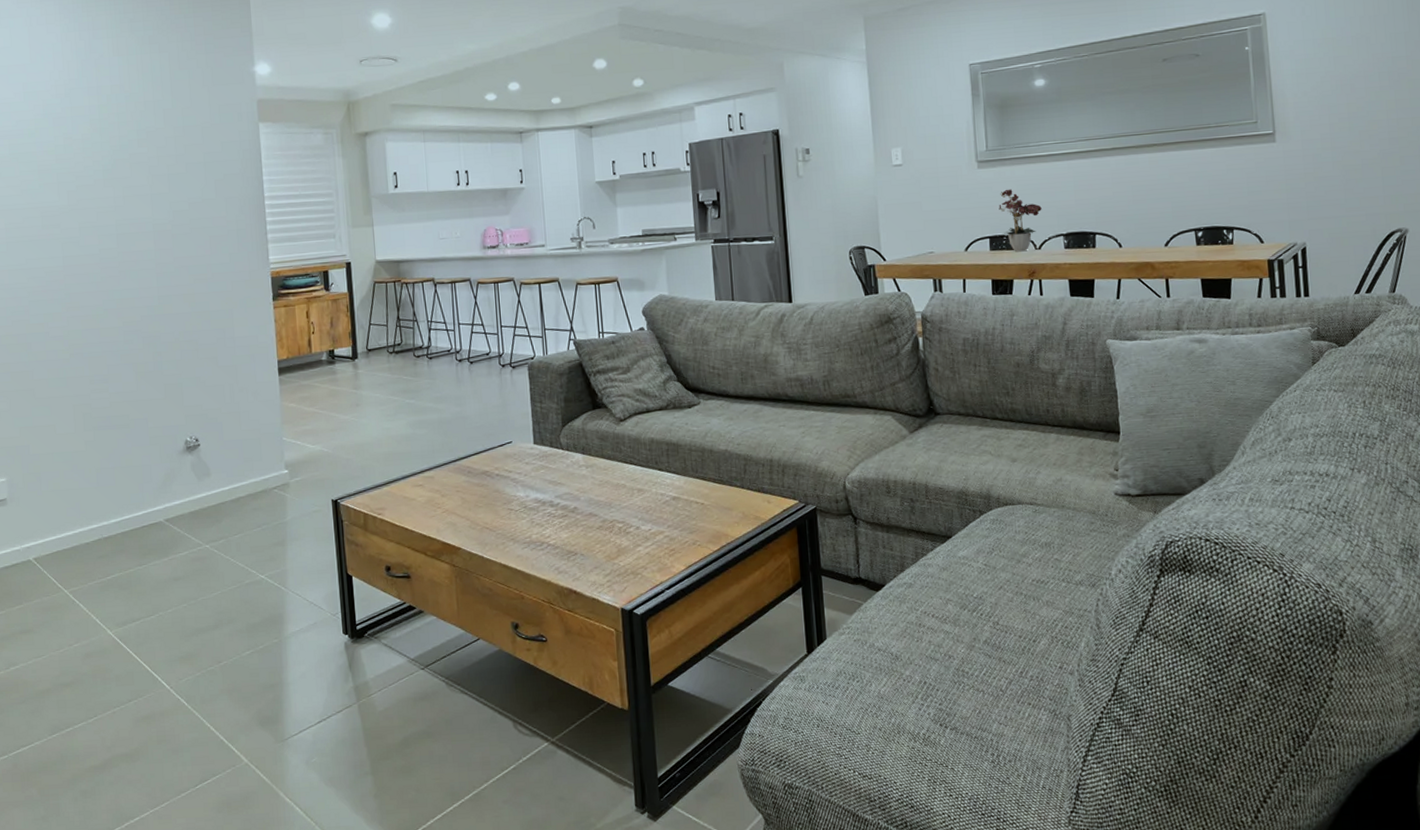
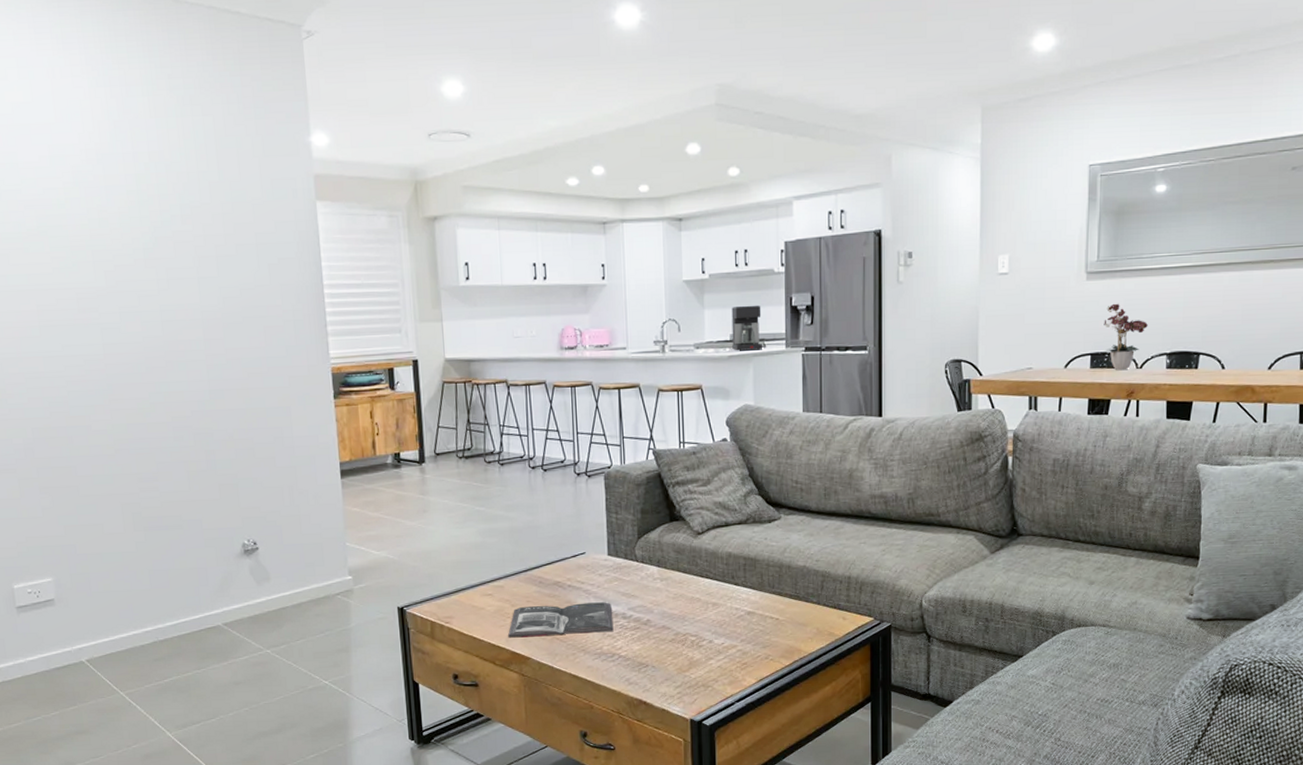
magazine: none [439,490,542,528] -> present [508,602,614,638]
coffee maker: none [642,201,674,245] -> present [731,305,763,351]

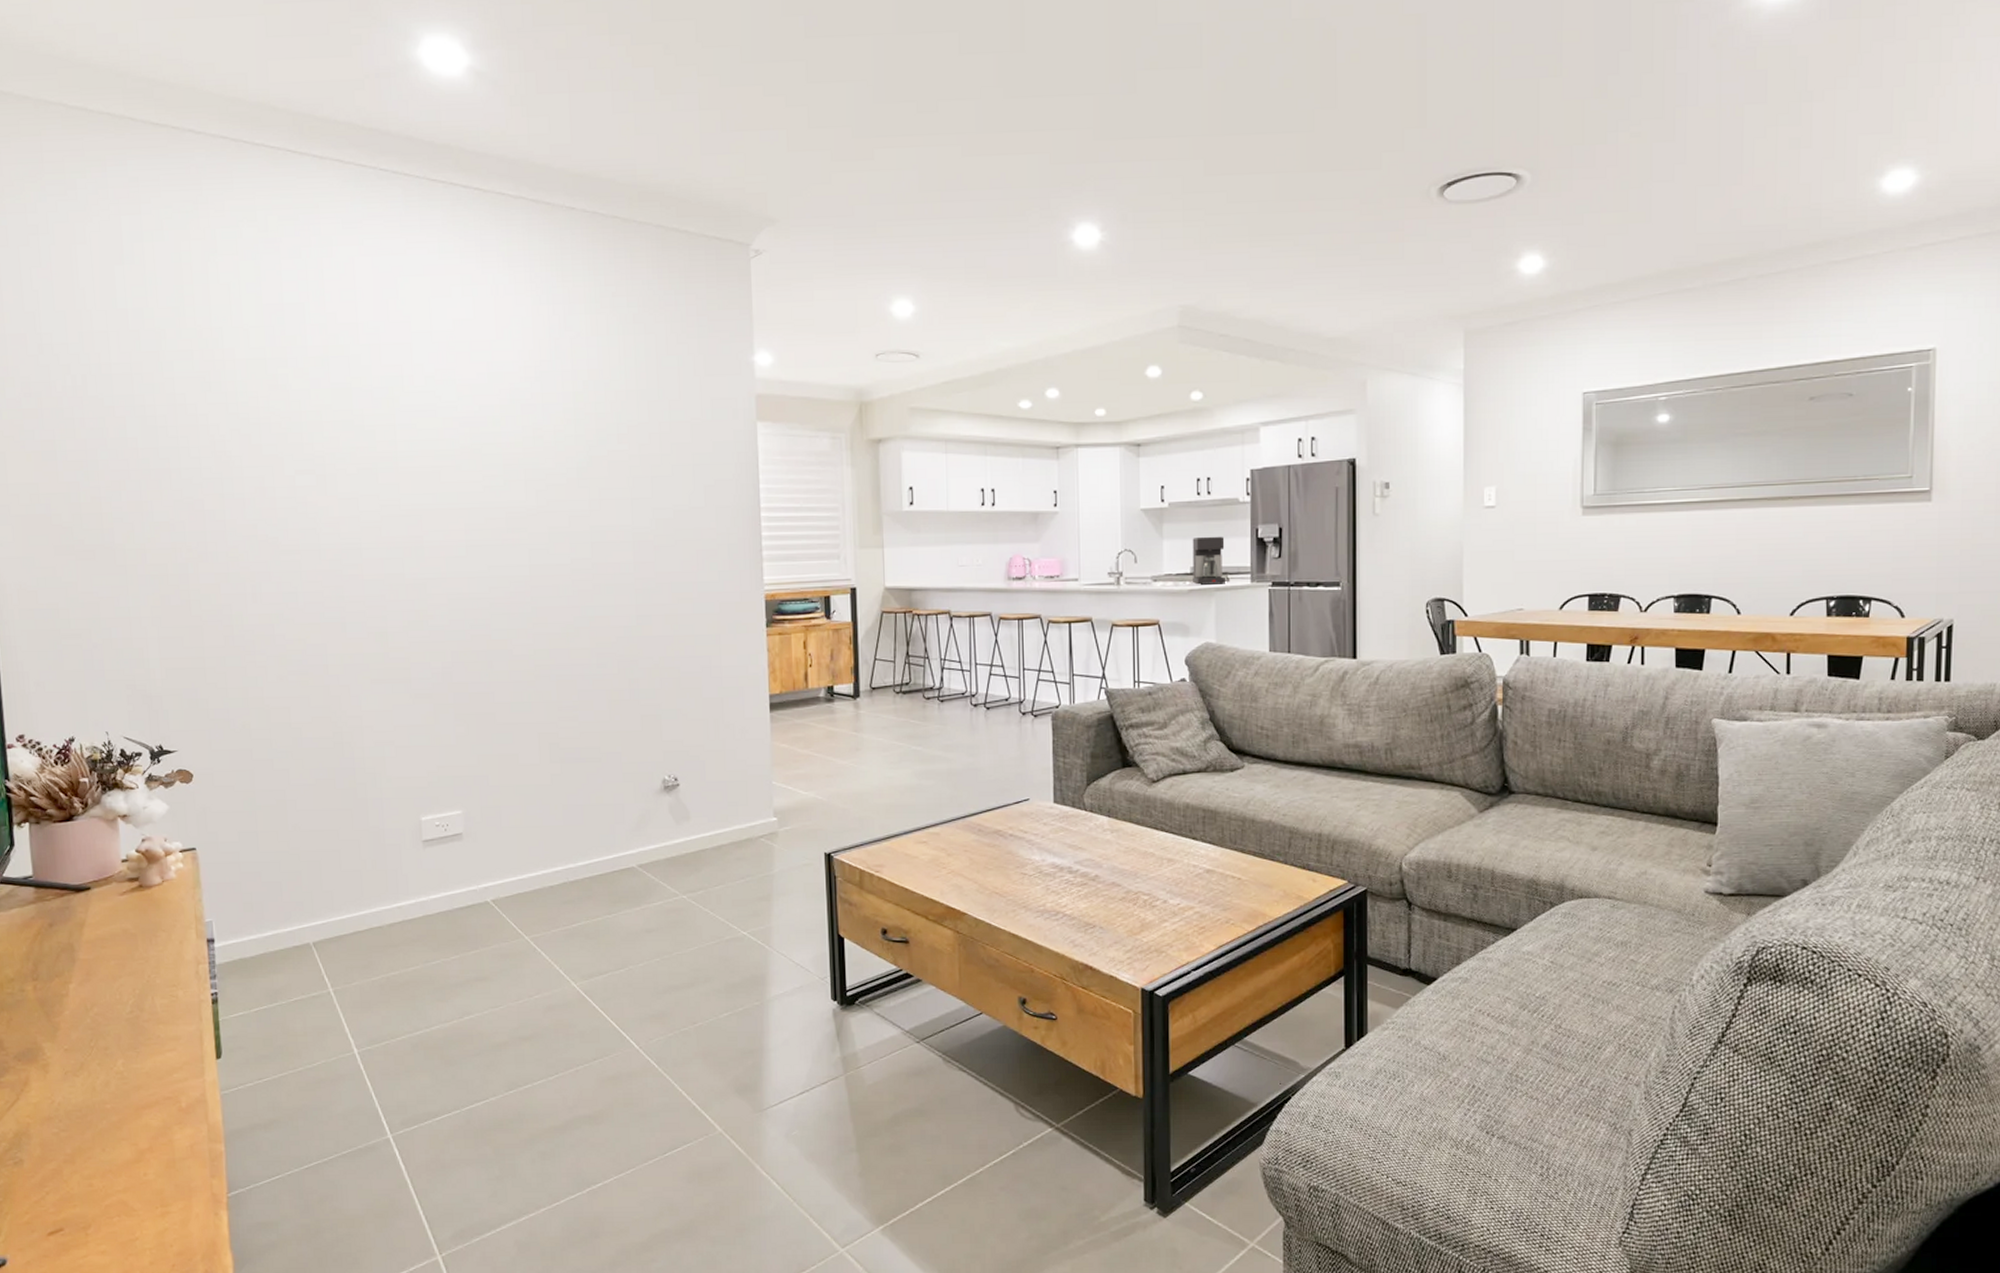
magazine: present [508,602,614,638] -> none [943,854,1058,891]
flower arrangement: present [1104,303,1148,371] -> none [1602,540,1652,614]

